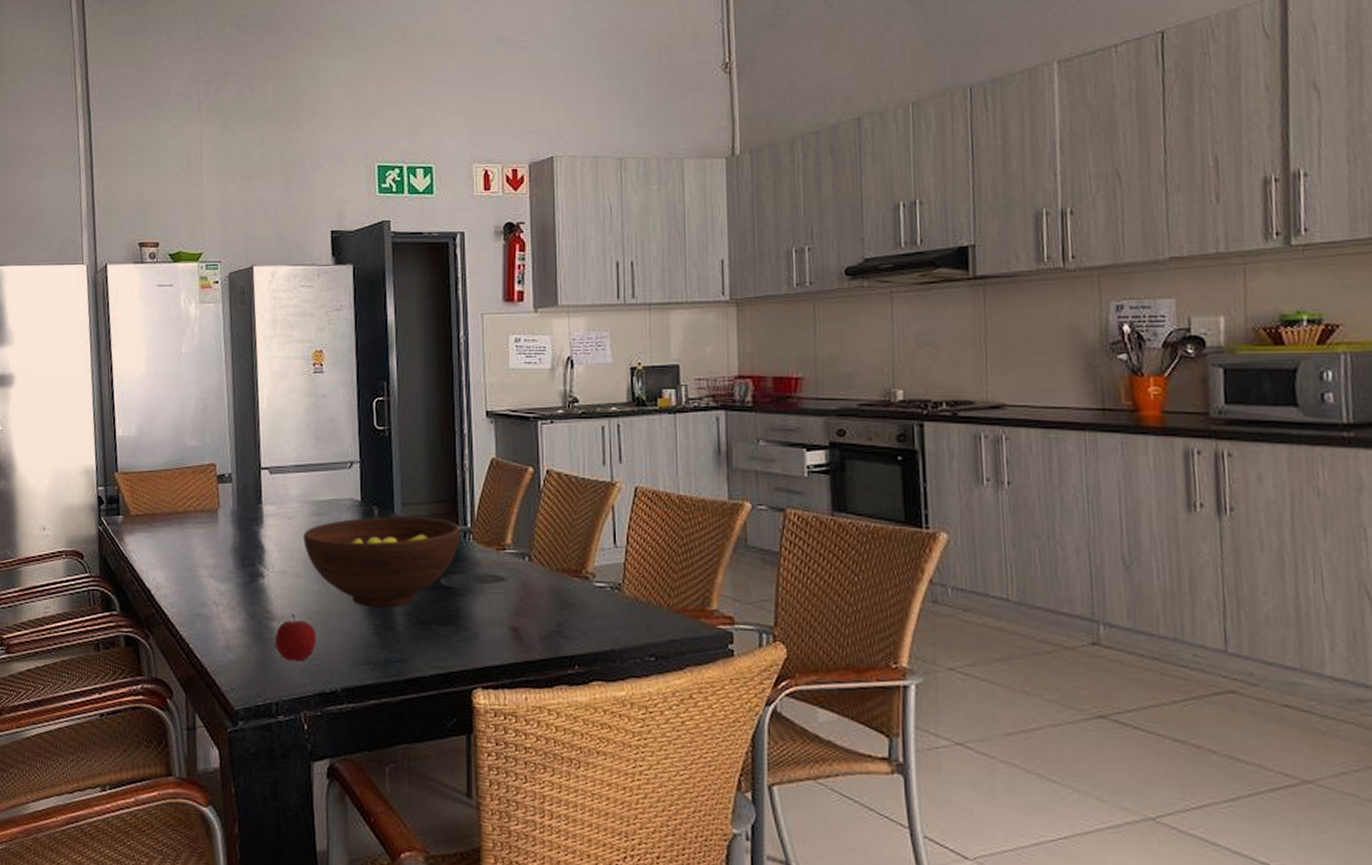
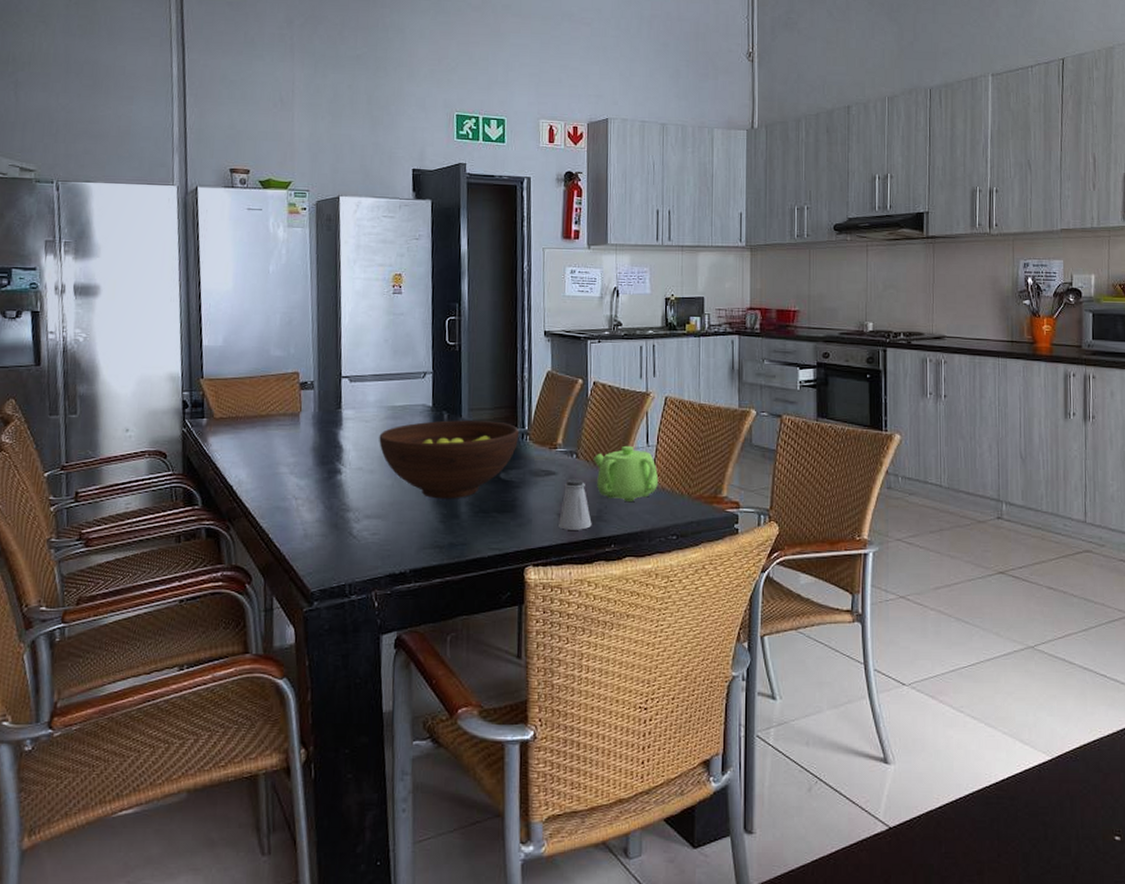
apple: present [274,614,317,662] -> none [349,506,389,547]
saltshaker: none [511,586,550,647] -> present [559,479,592,530]
teapot: none [549,546,631,614] -> present [593,445,659,501]

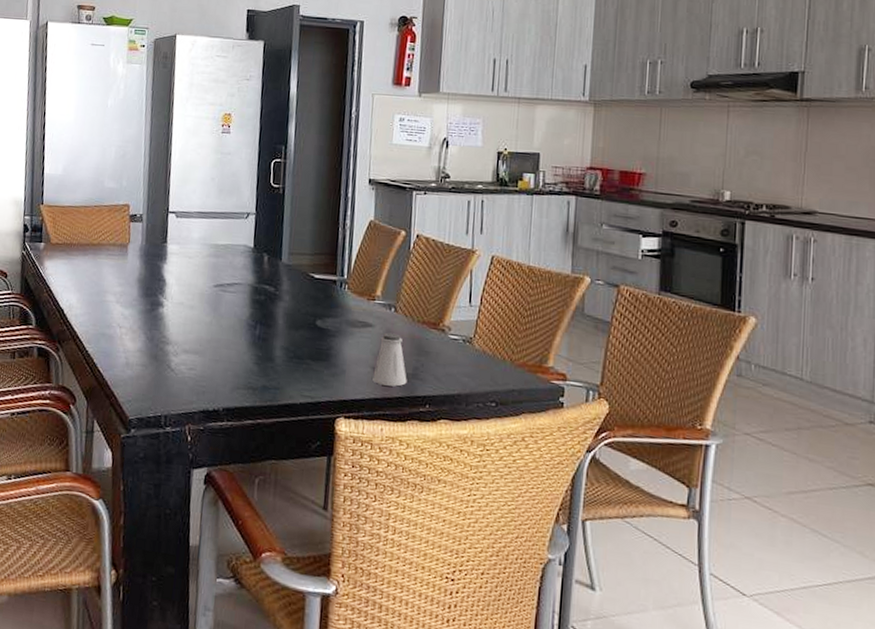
fruit bowl: present [379,420,519,499] -> none [200,262,338,342]
teapot: present [593,445,659,501] -> none [411,303,480,362]

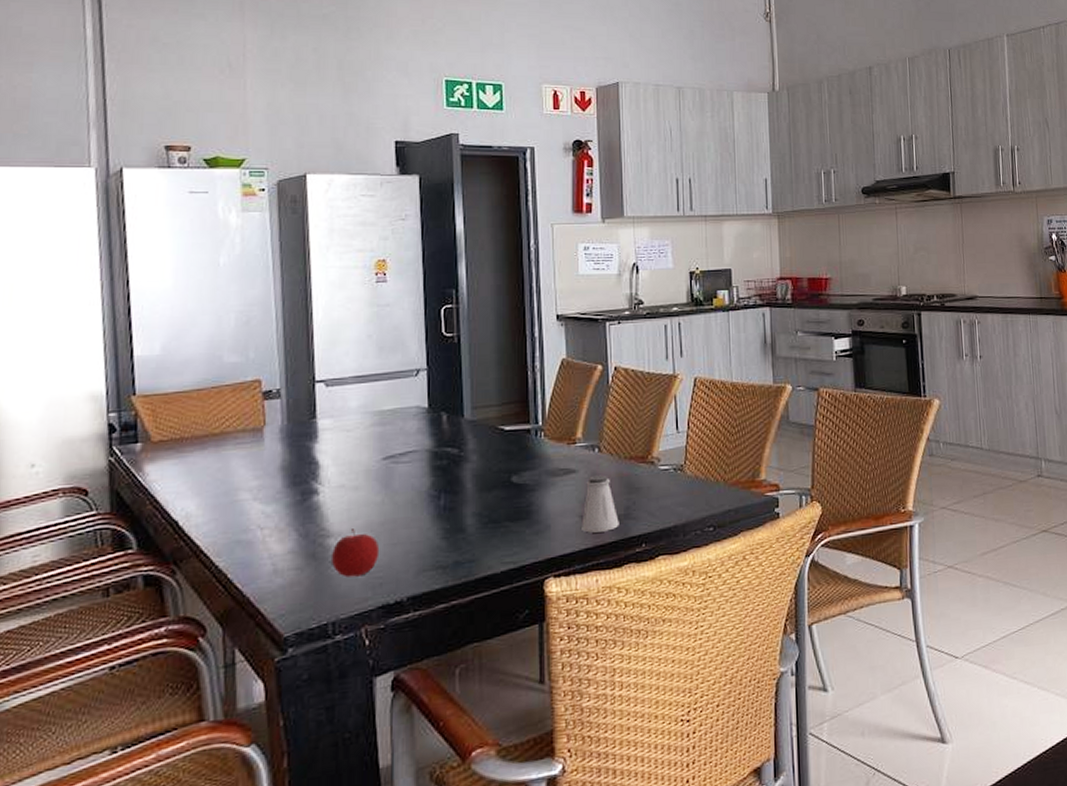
apple: none [168,341,205,382] -> present [330,529,380,578]

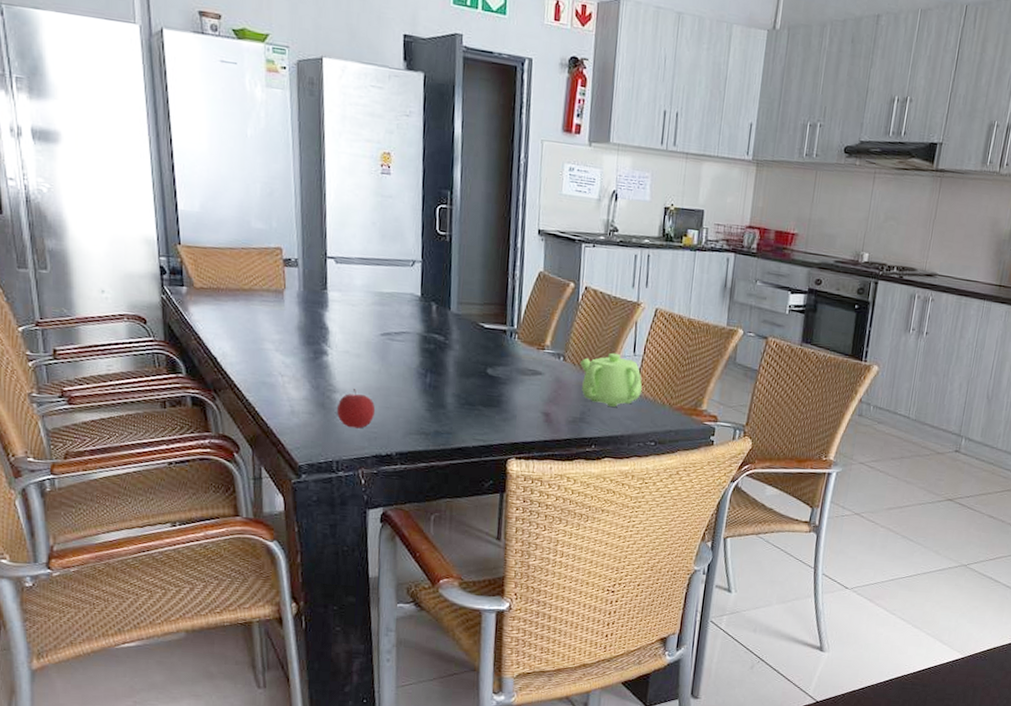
saltshaker: present [582,475,619,533] -> none [542,380,575,430]
teapot: none [617,433,692,495] -> present [579,352,642,407]

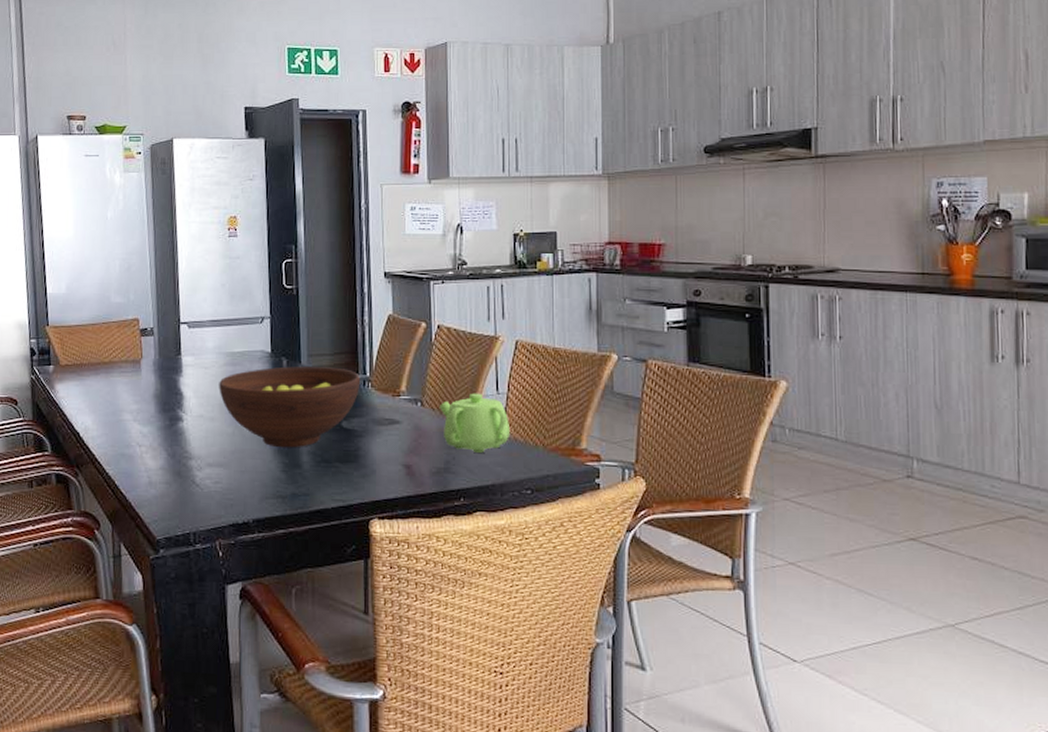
apple: present [336,389,376,429] -> none [192,454,231,496]
fruit bowl: none [366,311,508,390] -> present [219,366,361,448]

